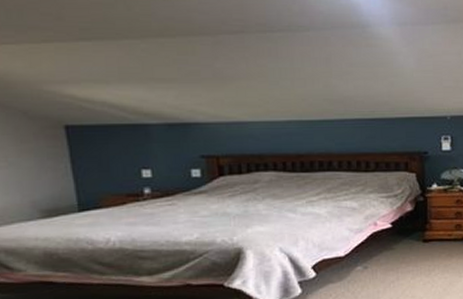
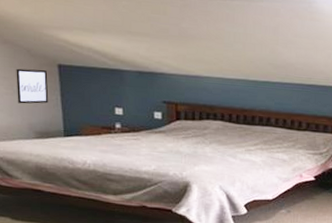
wall art: none [10,134,55,178] -> present [16,68,49,104]

